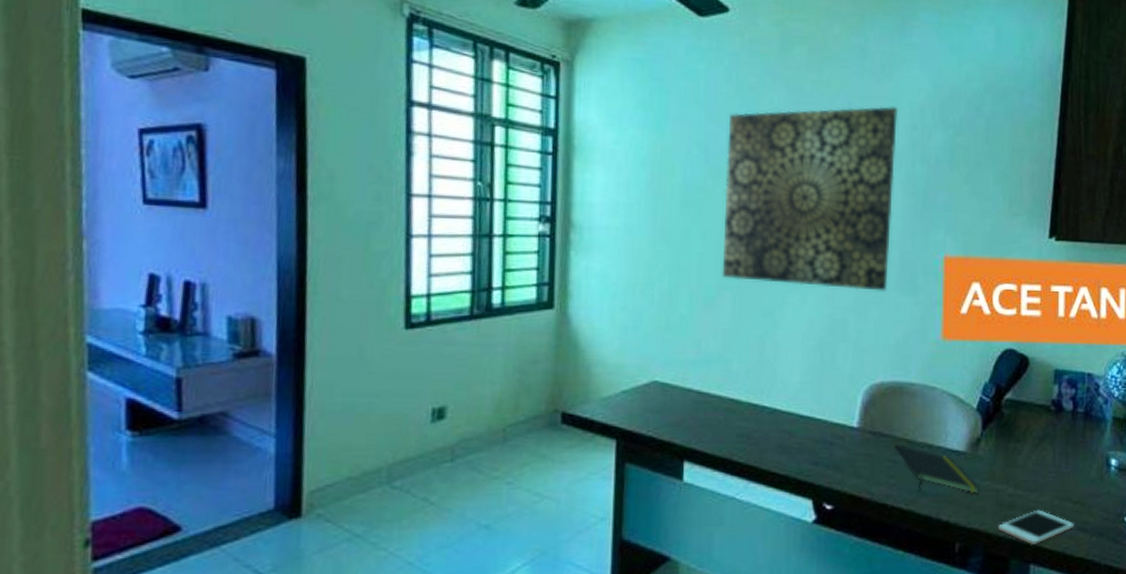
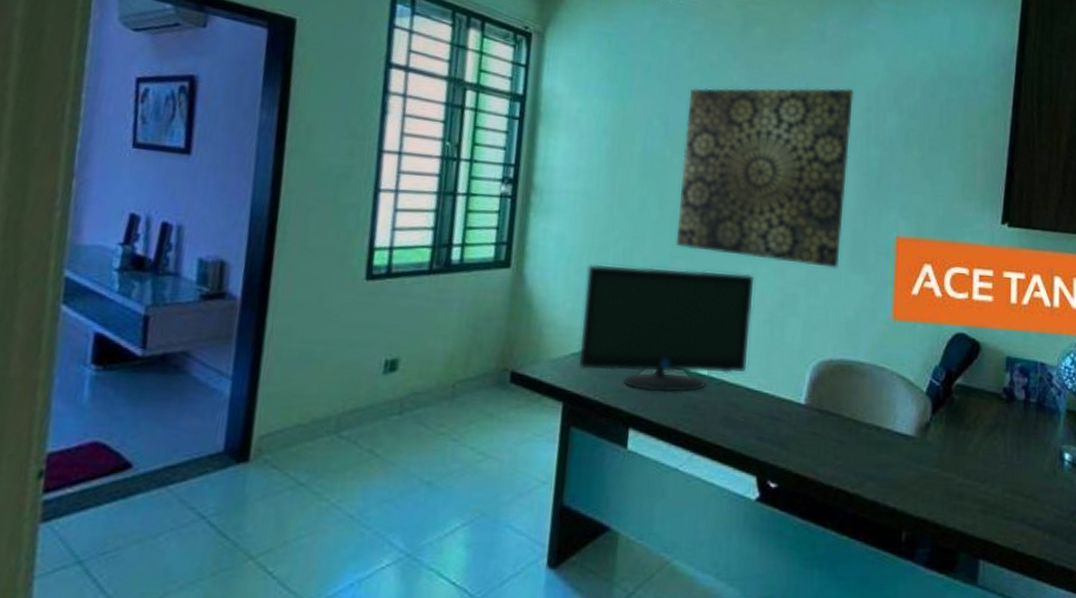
monitor: none [628,299,804,424] -> present [577,264,756,394]
notepad: present [895,444,980,493] -> none [842,424,929,481]
cell phone: present [998,509,1074,546] -> none [947,502,1026,540]

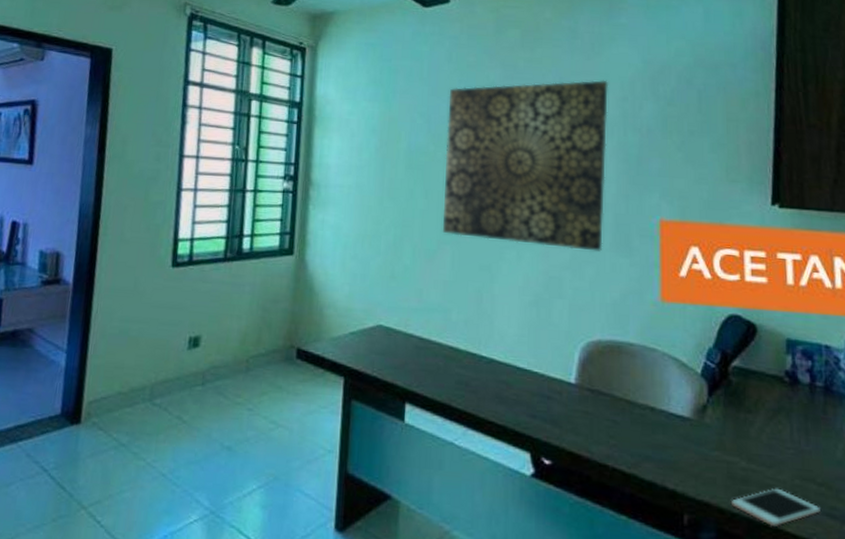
monitor: present [577,264,756,394] -> none [356,250,520,371]
cell phone: none [947,502,1026,540] -> present [732,488,820,527]

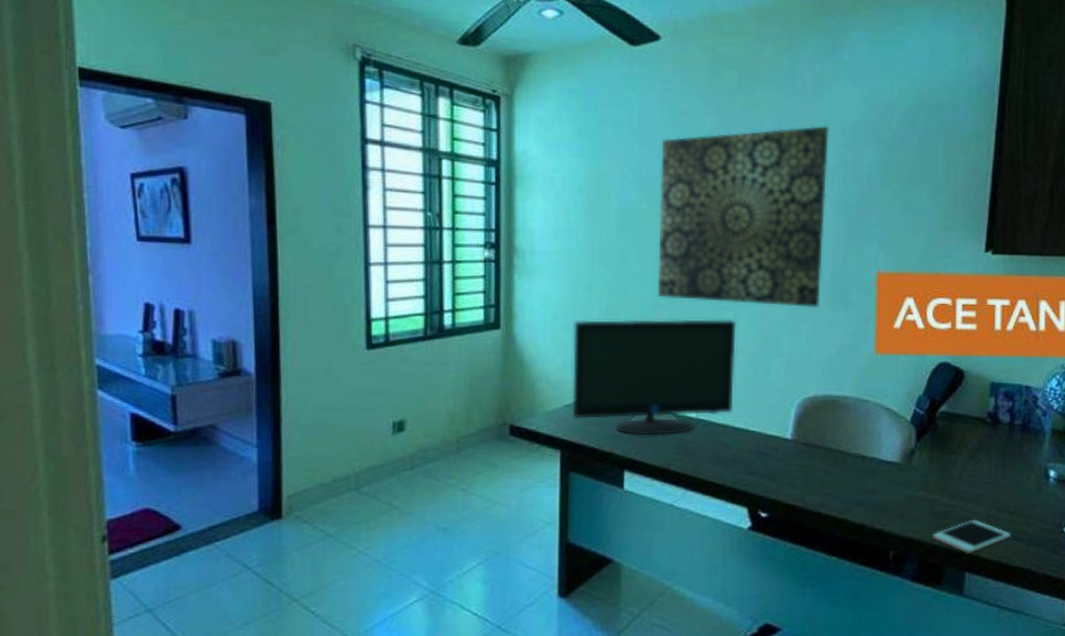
monitor: none [356,250,520,371] -> present [571,318,738,436]

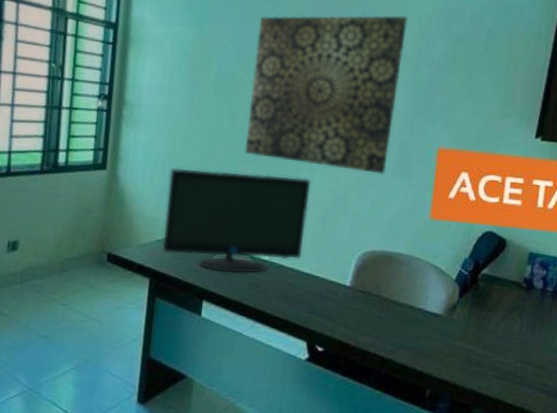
cell phone: present [933,519,1011,554] -> none [465,369,534,399]

